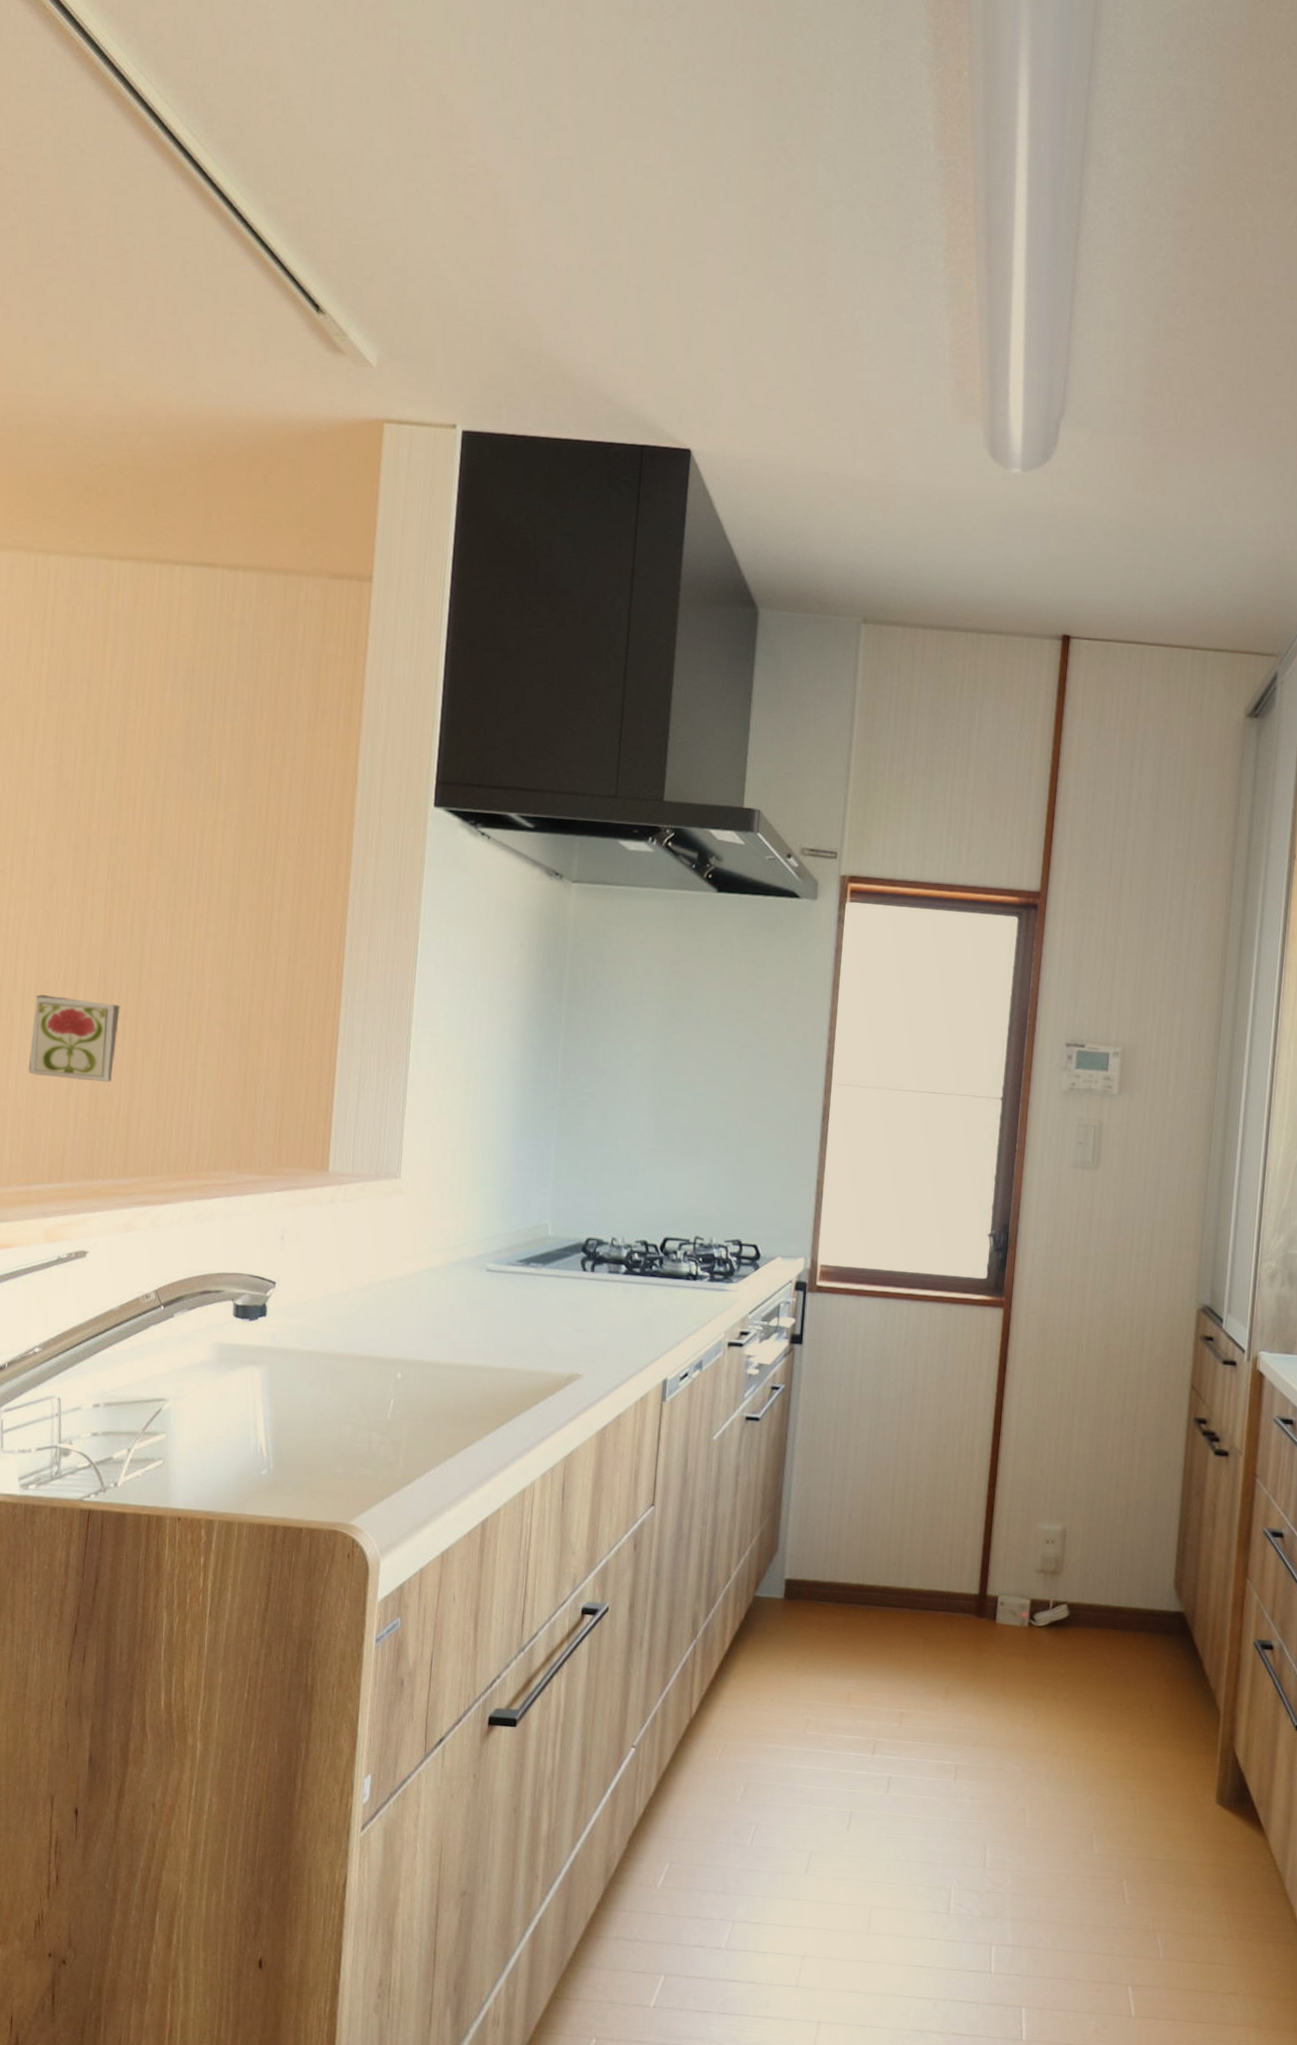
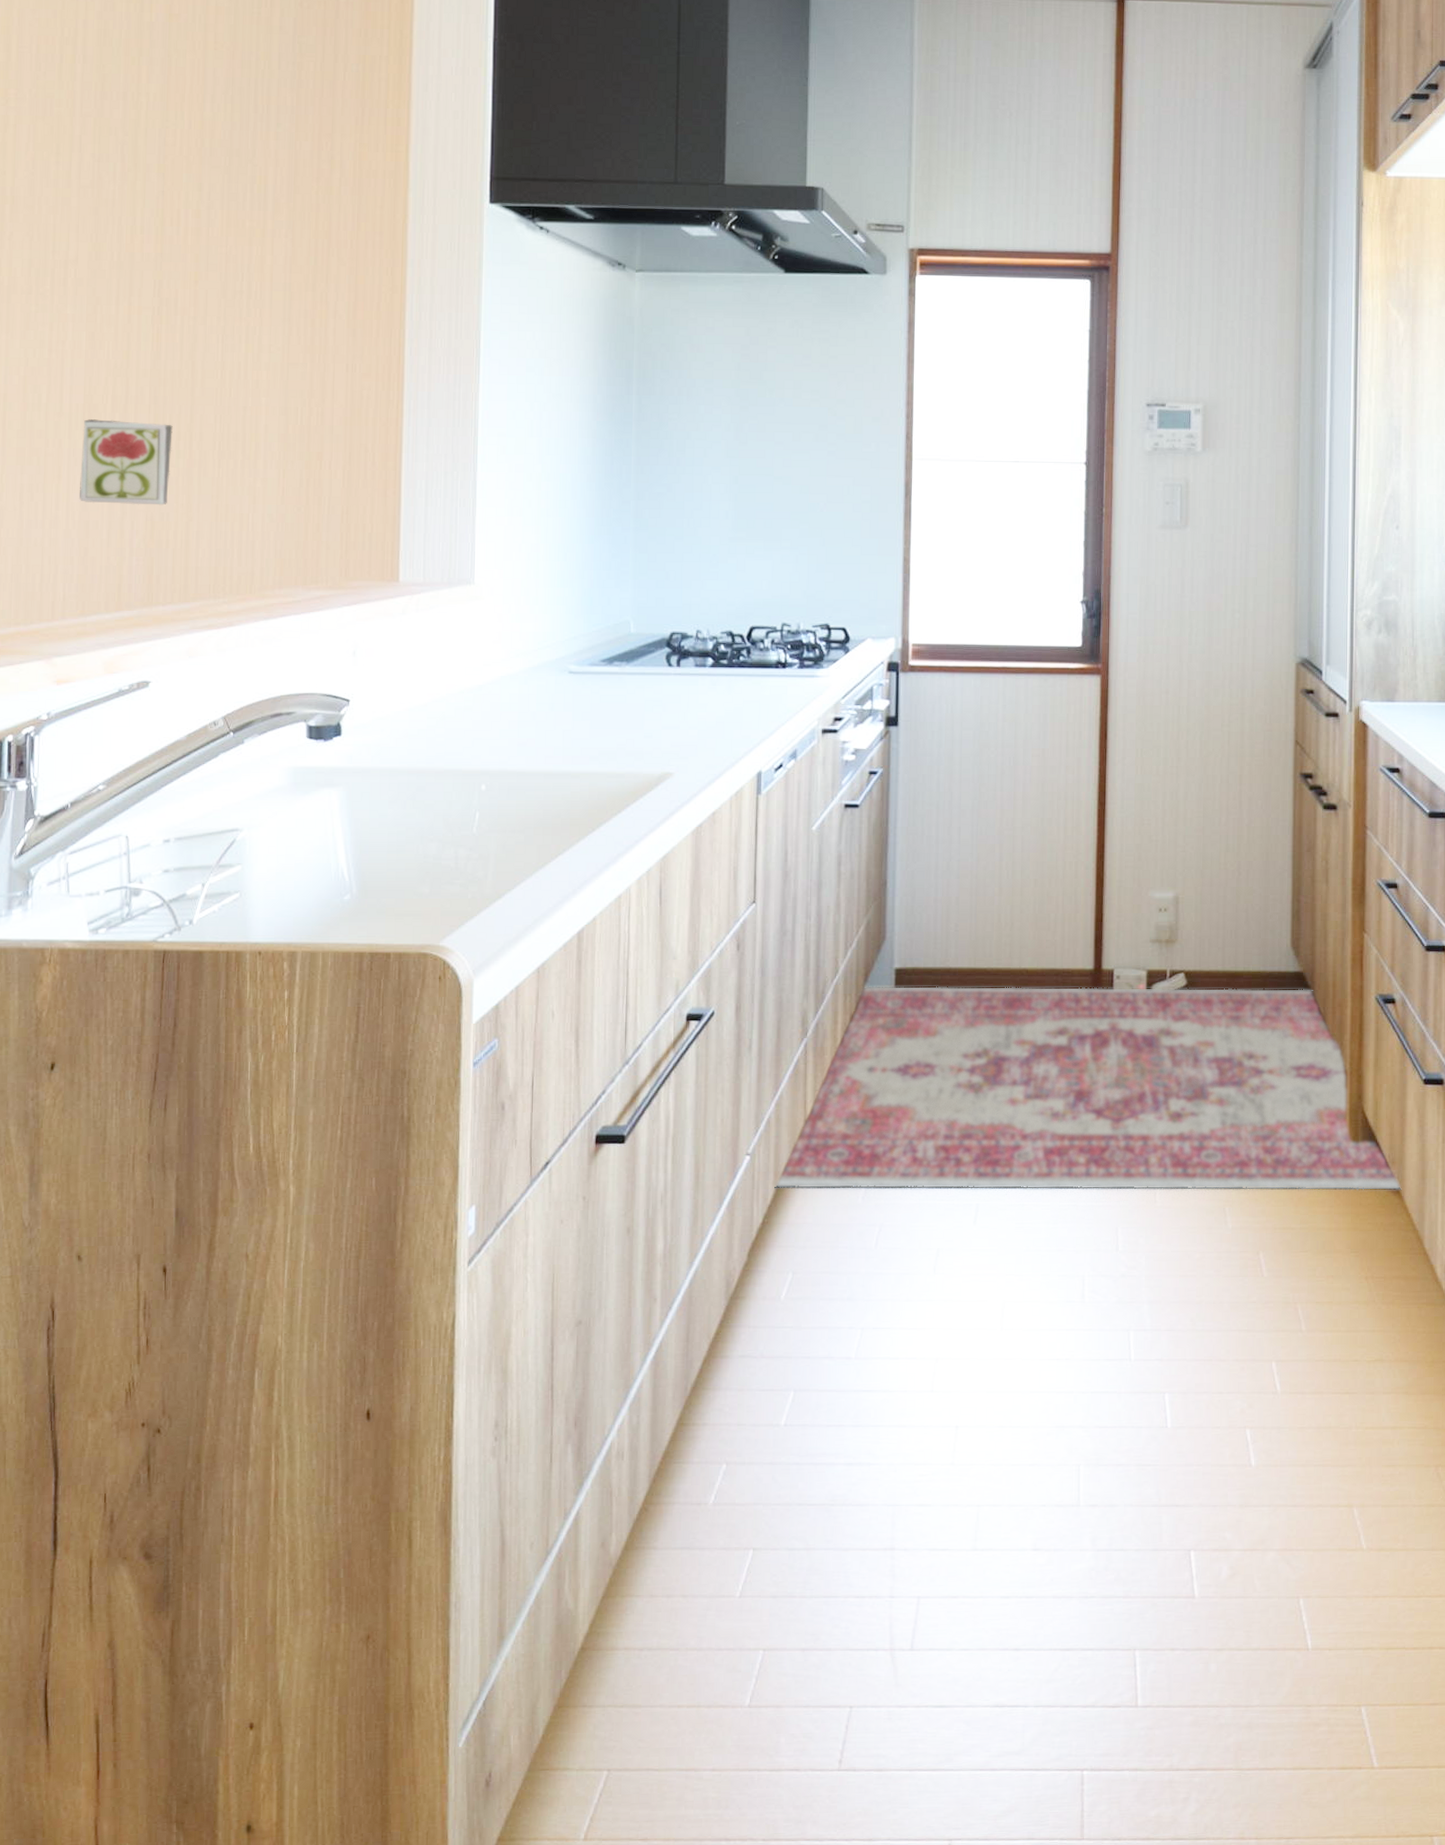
rug: none [657,1594,1267,1832] -> present [774,985,1402,1191]

